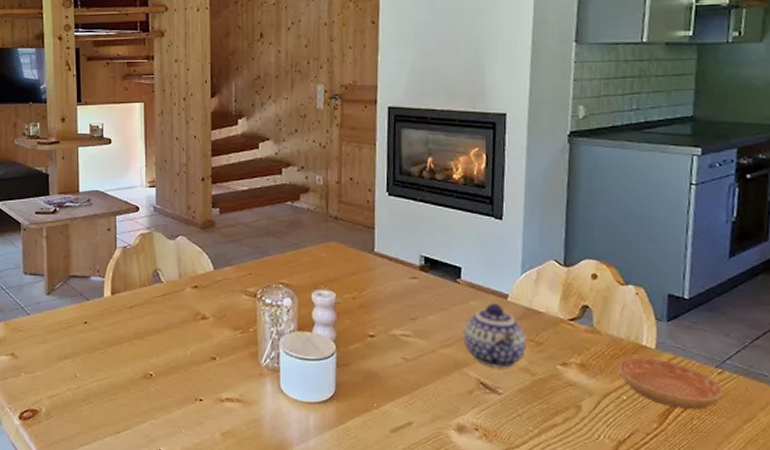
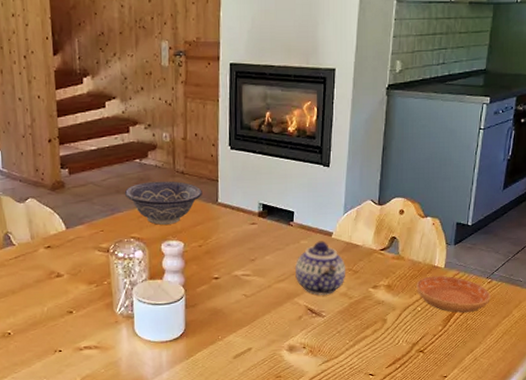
decorative bowl: none [274,225,357,272] -> present [124,180,202,225]

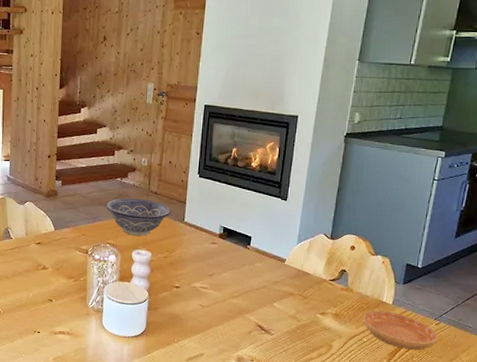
teapot: present [294,241,345,295] -> none [248,265,296,315]

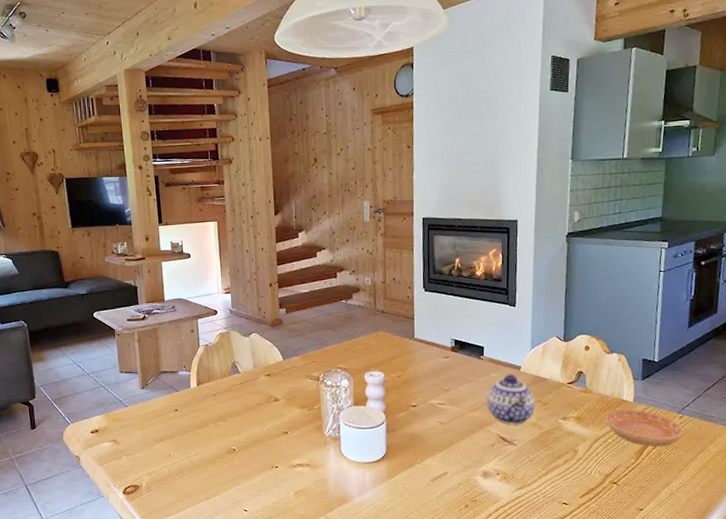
decorative bowl: present [105,198,171,236] -> none [332,318,400,357]
teapot: none [248,265,296,315] -> present [486,374,535,425]

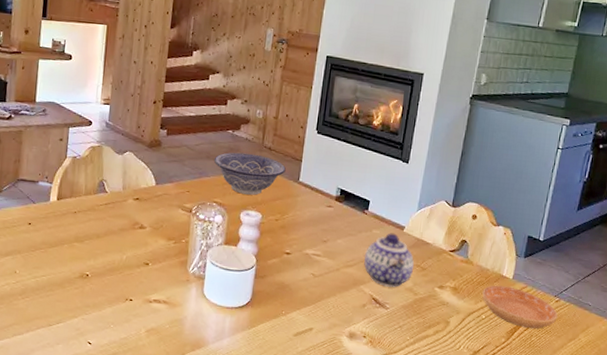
decorative bowl: none [332,318,400,357] -> present [213,152,286,195]

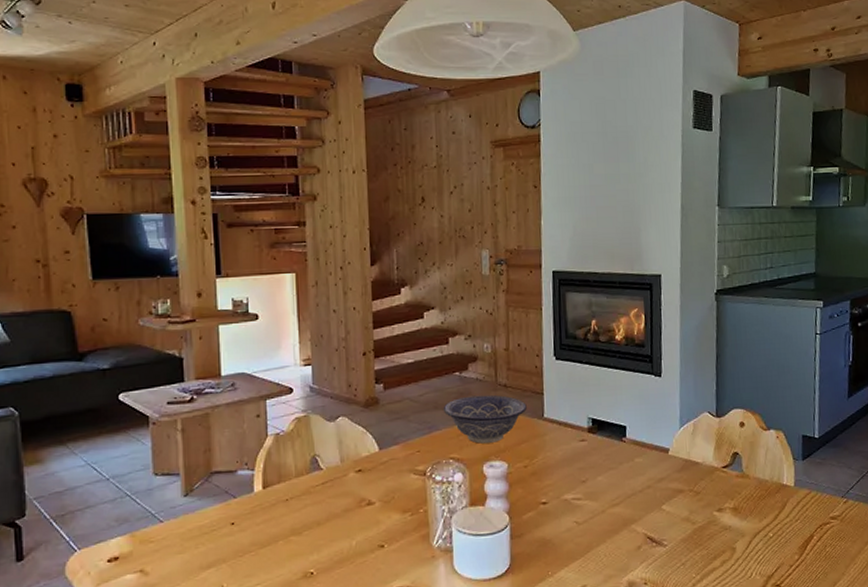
teapot: present [364,233,414,287] -> none [629,458,686,521]
saucer: present [482,285,558,329] -> none [765,495,849,539]

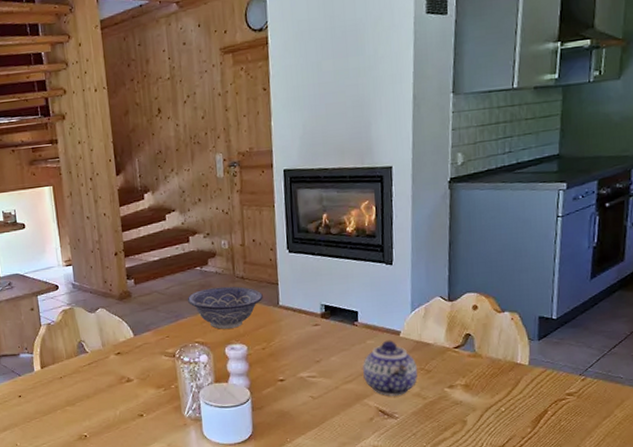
teapot: none [629,458,686,521] -> present [362,340,418,396]

